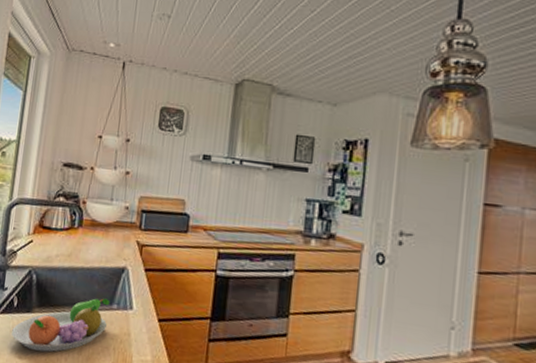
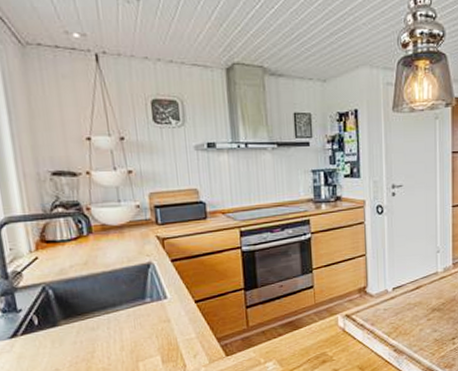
fruit bowl: present [12,298,110,352] -> none [40,295,144,359]

